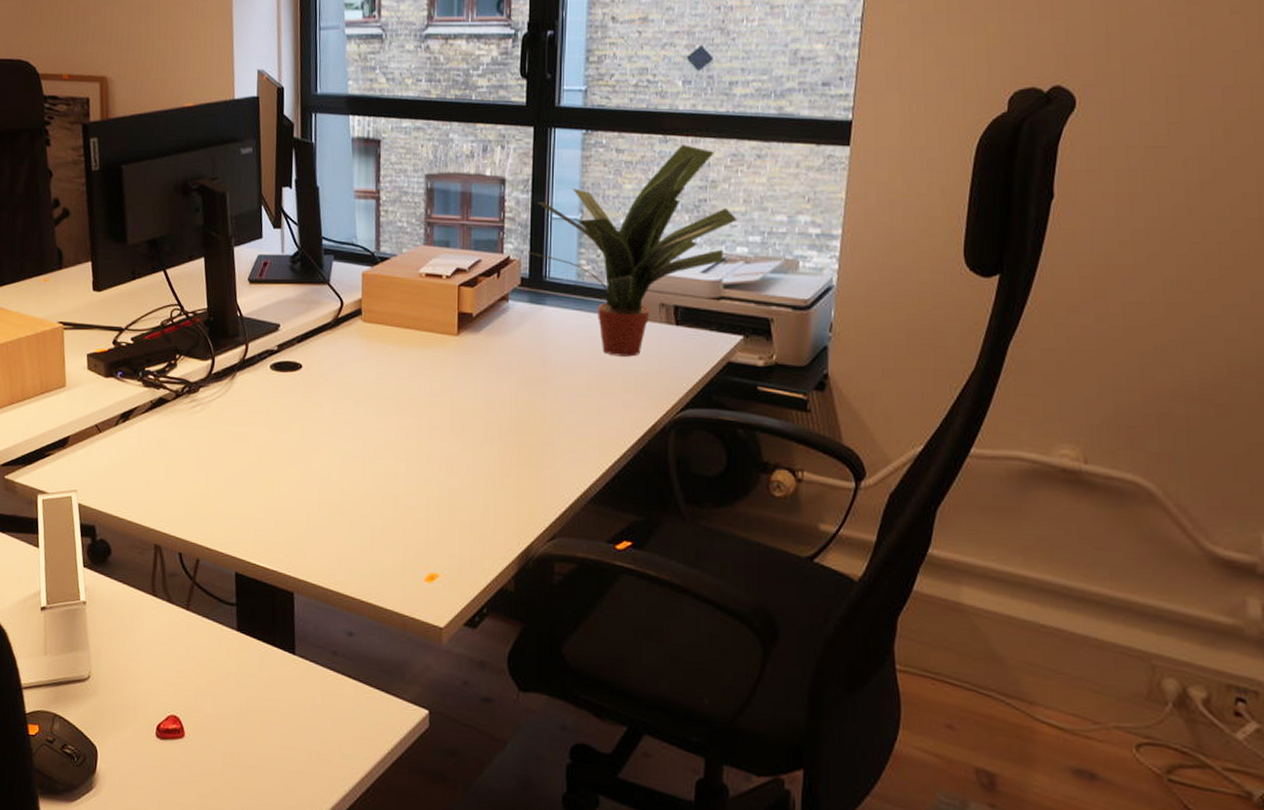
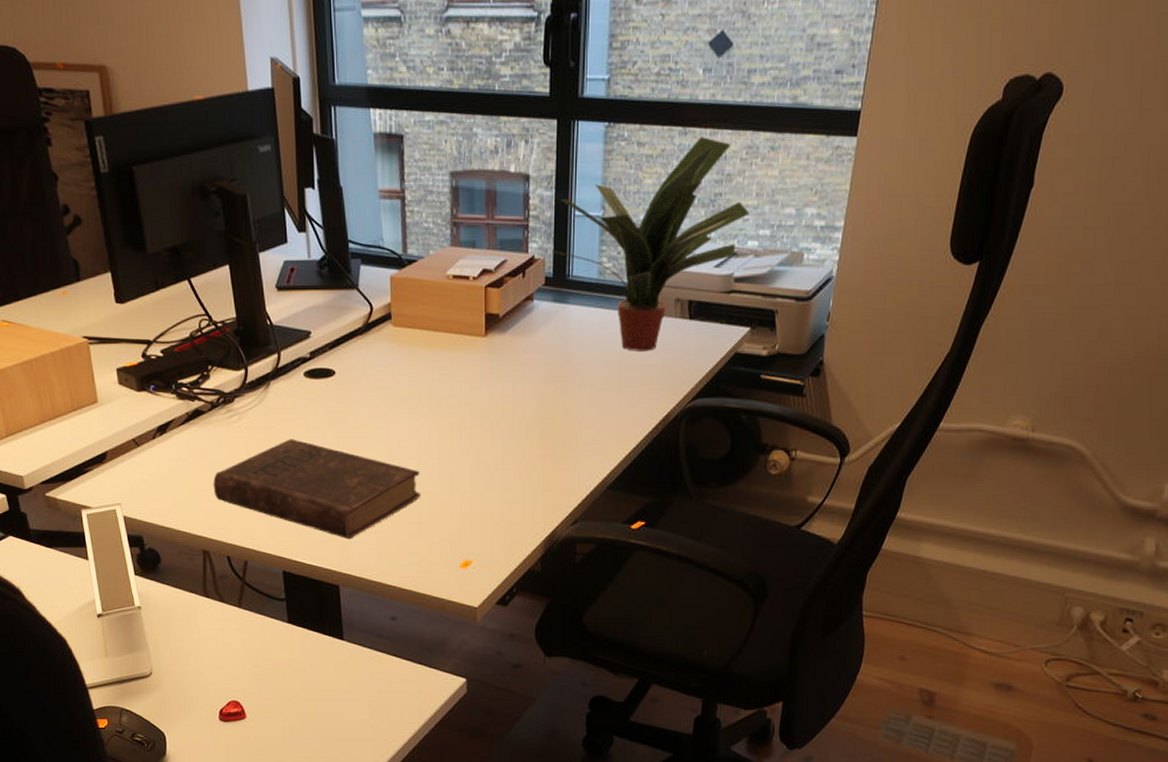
book: none [171,432,386,543] -> present [213,439,421,540]

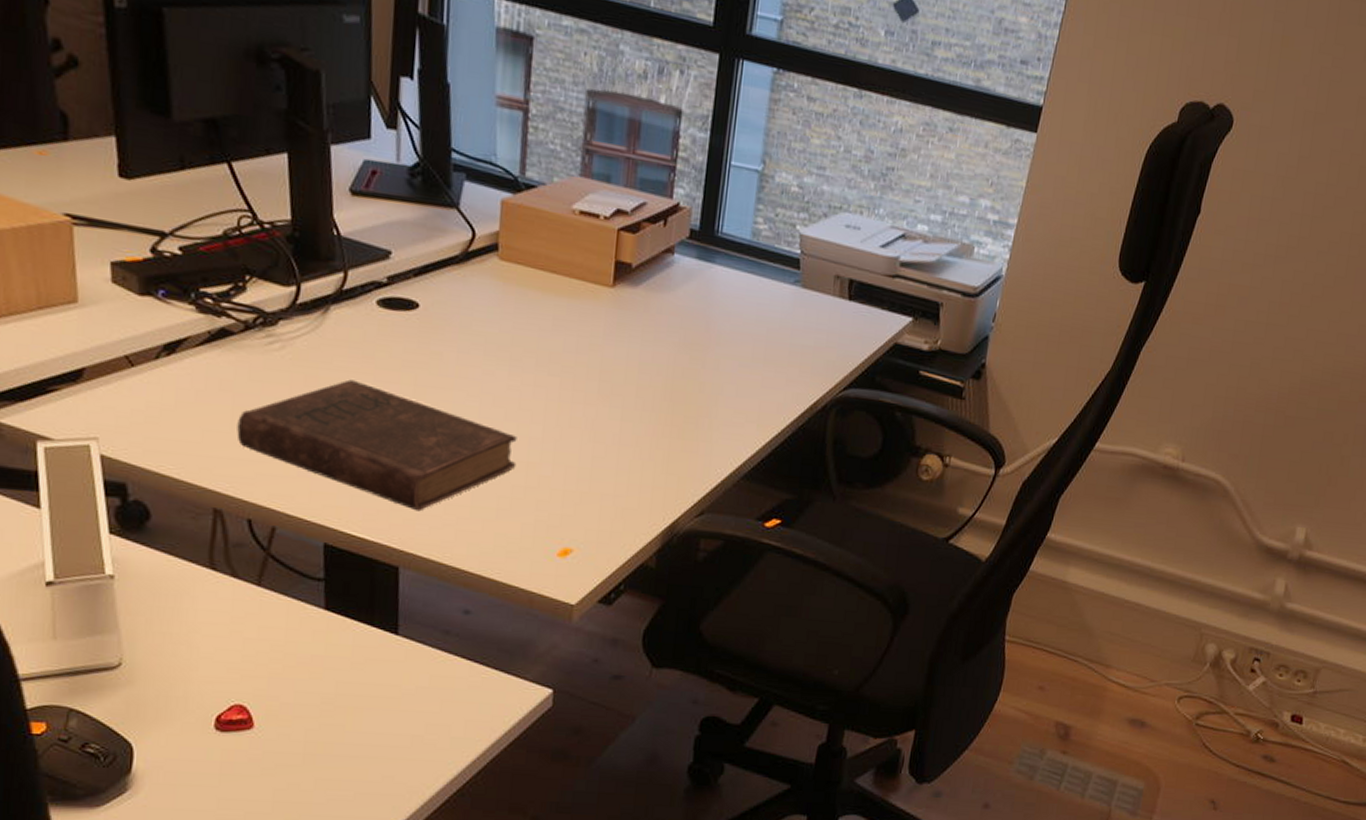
potted plant: present [551,137,750,351] -> none [700,103,922,329]

